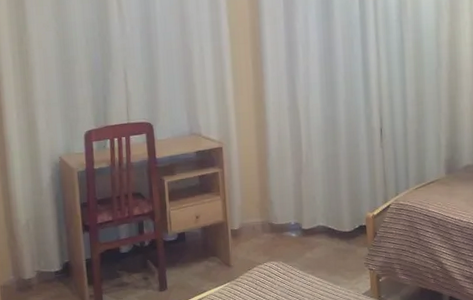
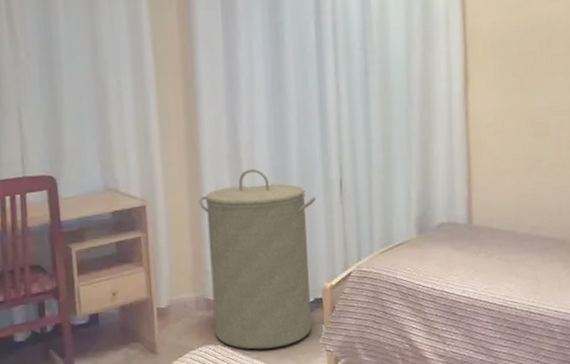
laundry hamper: none [264,118,360,266] -> present [198,168,316,350]

